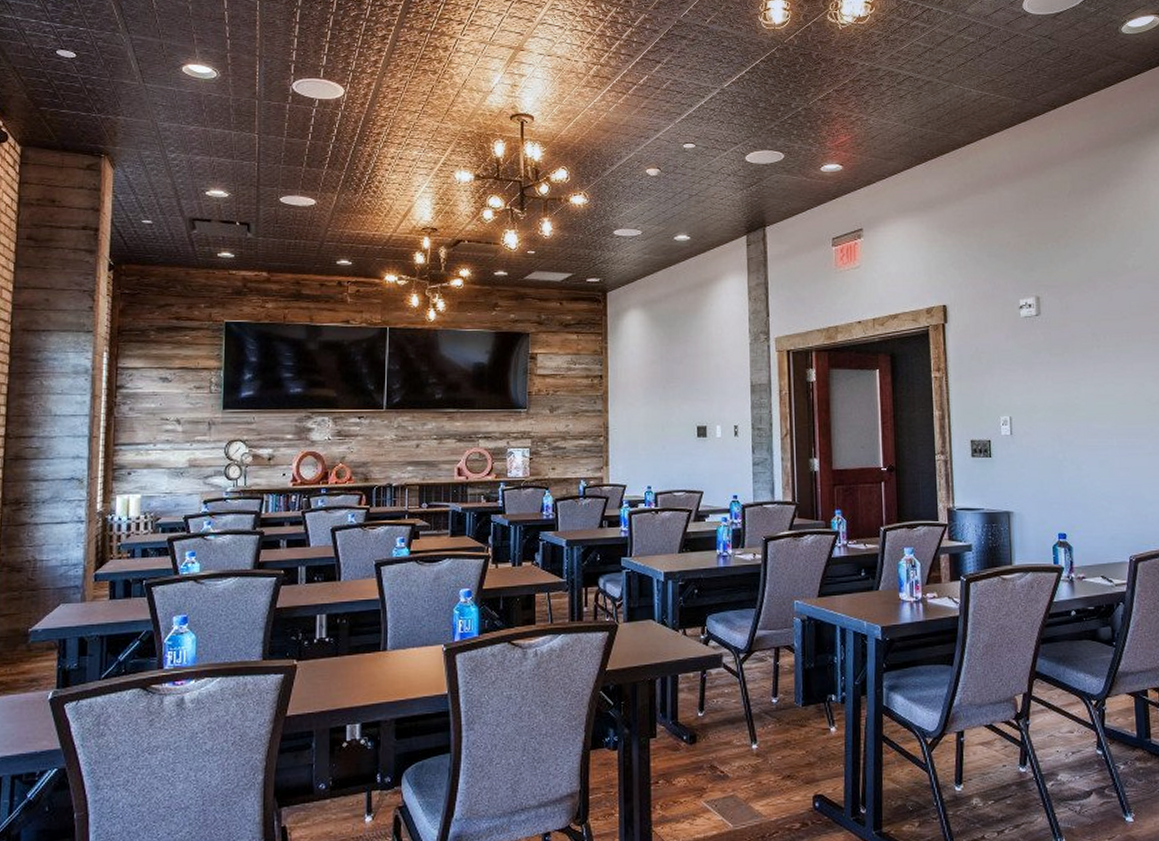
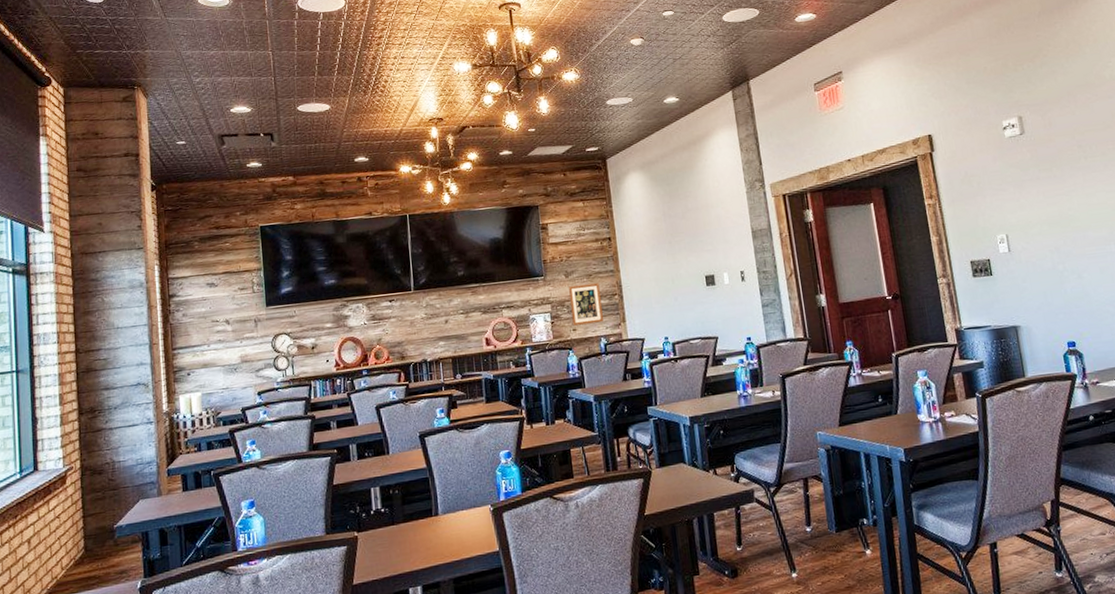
wall art: none [552,422,585,464] -> present [569,283,603,326]

